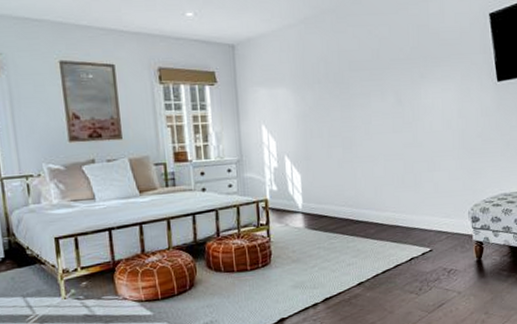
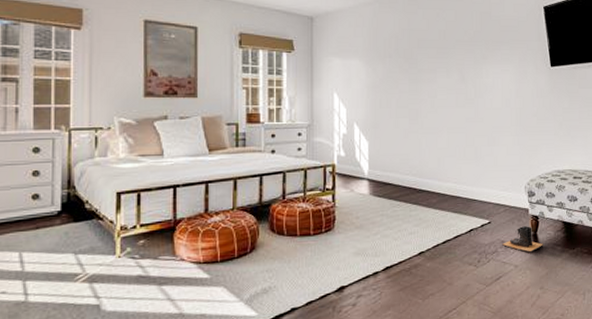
boots: none [445,252,489,279] -> present [502,226,544,253]

